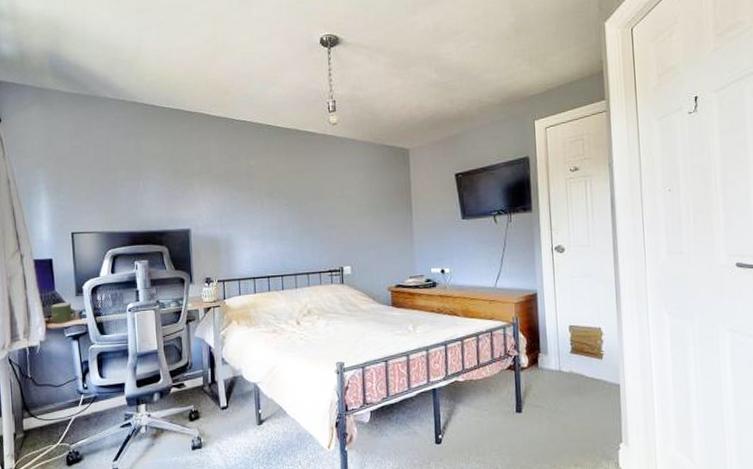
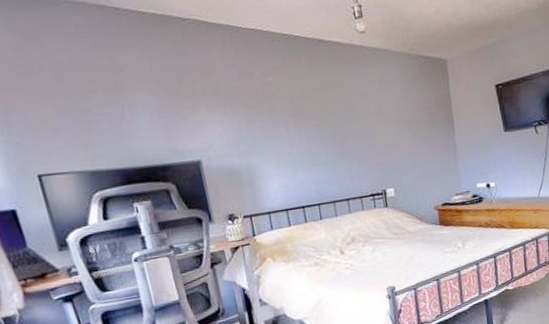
mug: present [50,303,76,325] -> none [24,259,64,288]

